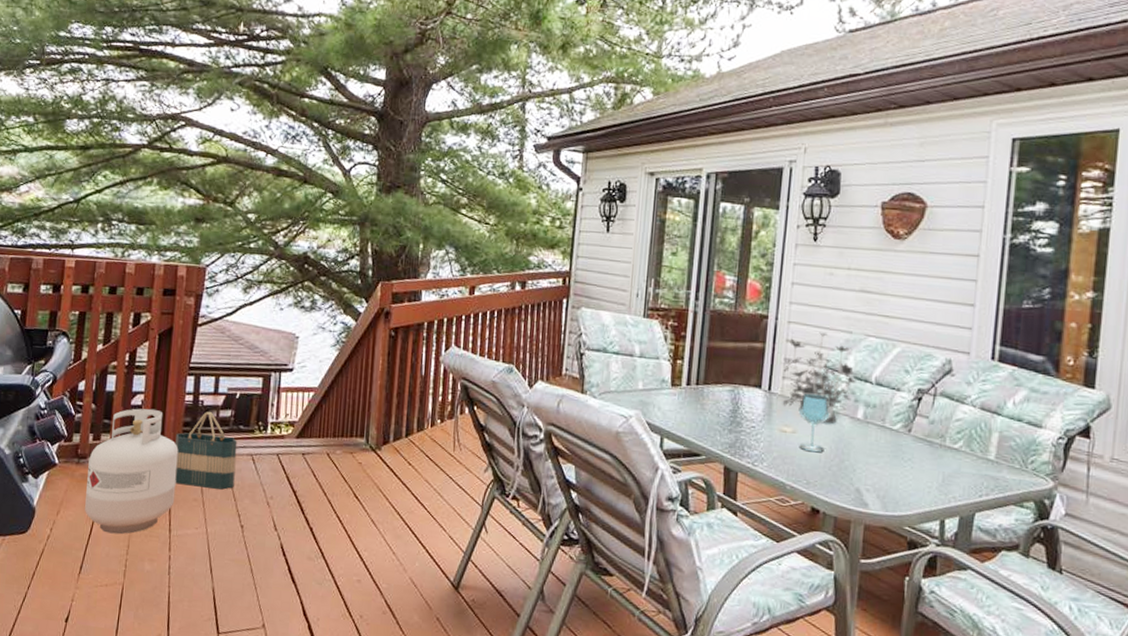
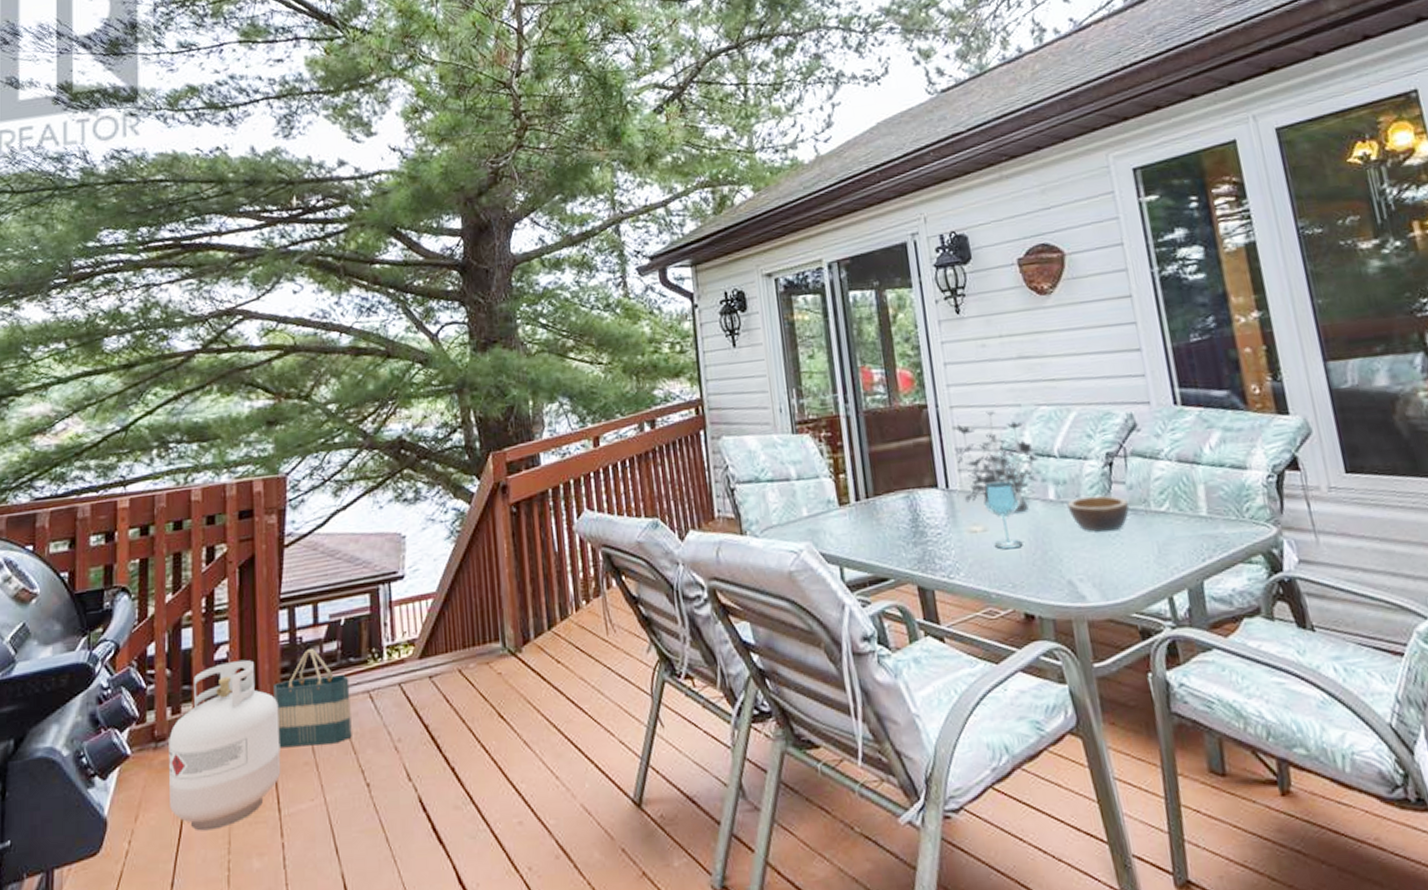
bowl: none [871,421,926,455] -> present [1067,495,1129,532]

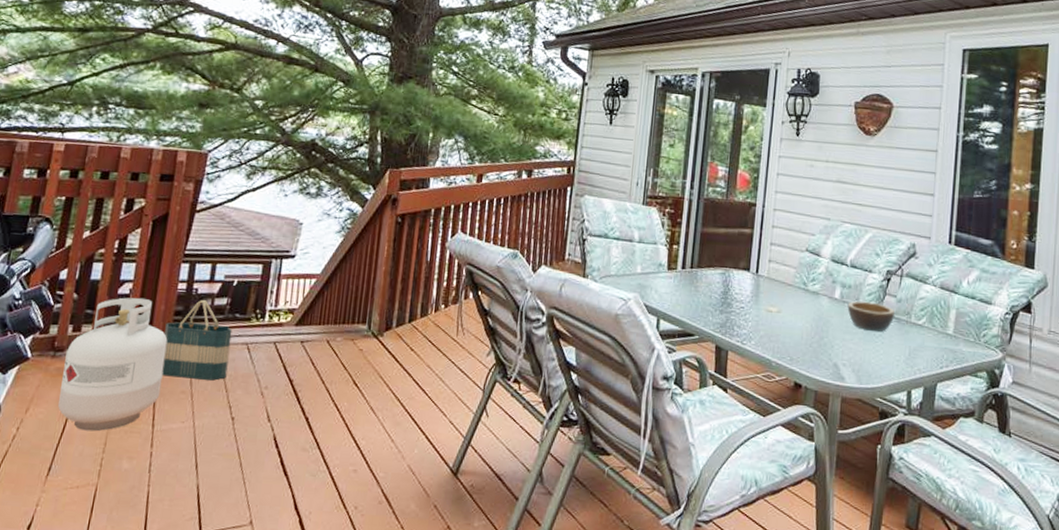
potted plant: present [954,411,1039,512] -> none [768,219,834,303]
wine glass: present [983,481,1023,550] -> none [783,275,811,331]

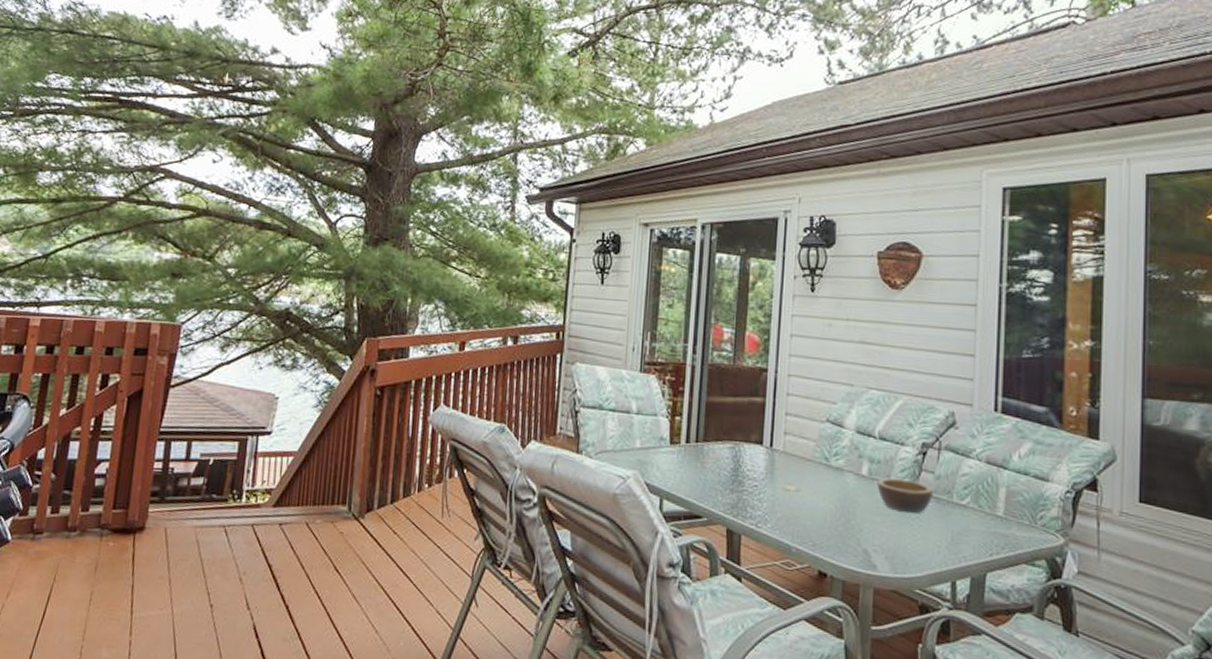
propane tank: present [58,297,168,431] -> none [38,477,145,618]
tote bag: present [162,300,233,381] -> none [139,480,209,565]

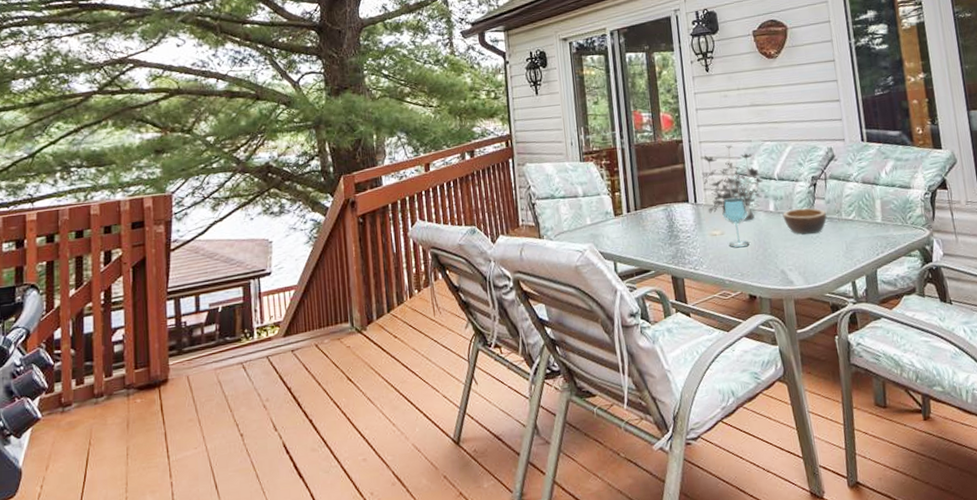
potted plant: none [783,385,859,481] -> present [701,145,763,220]
wine glass: none [801,449,834,512] -> present [722,197,750,248]

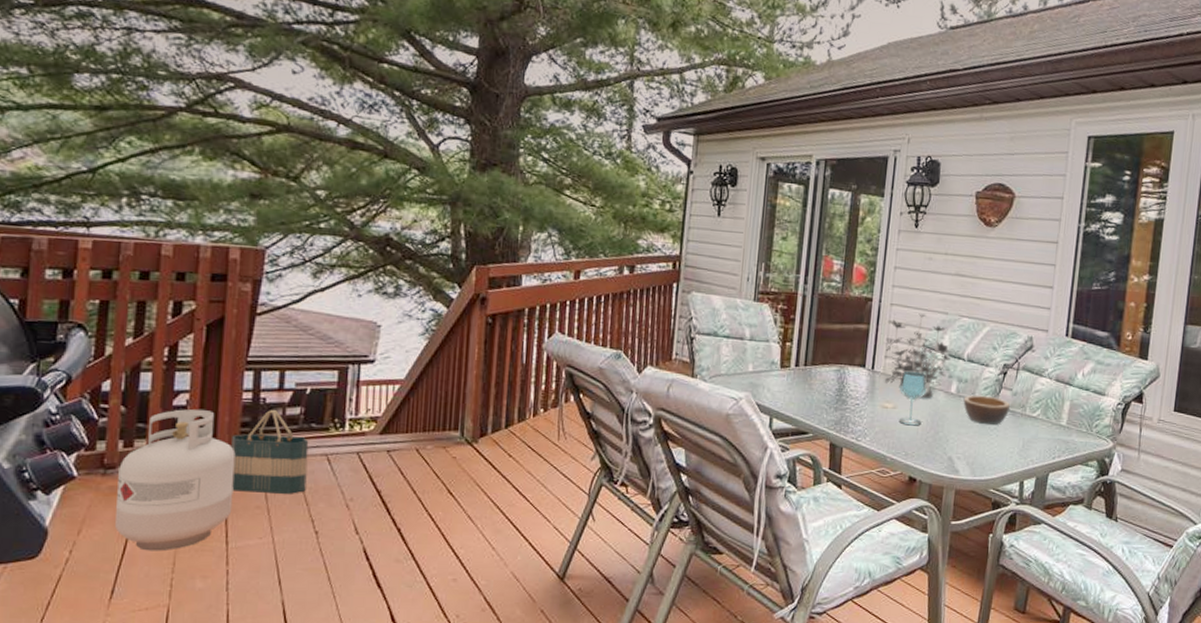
propane tank: none [74,340,170,476] -> present [115,409,236,551]
tote bag: none [163,331,228,409] -> present [231,410,309,494]

